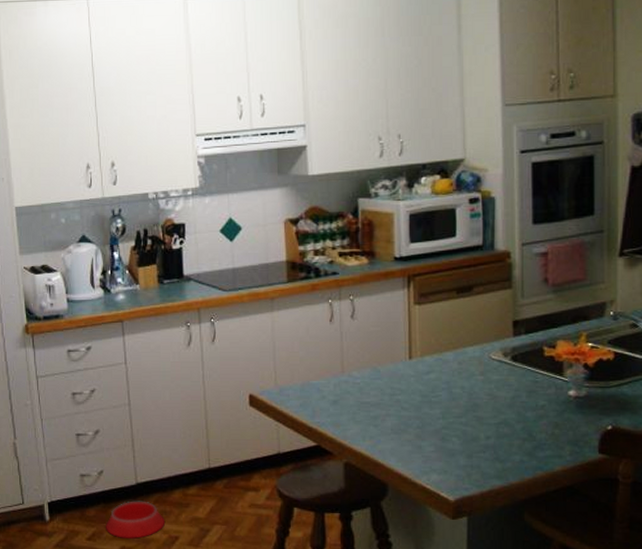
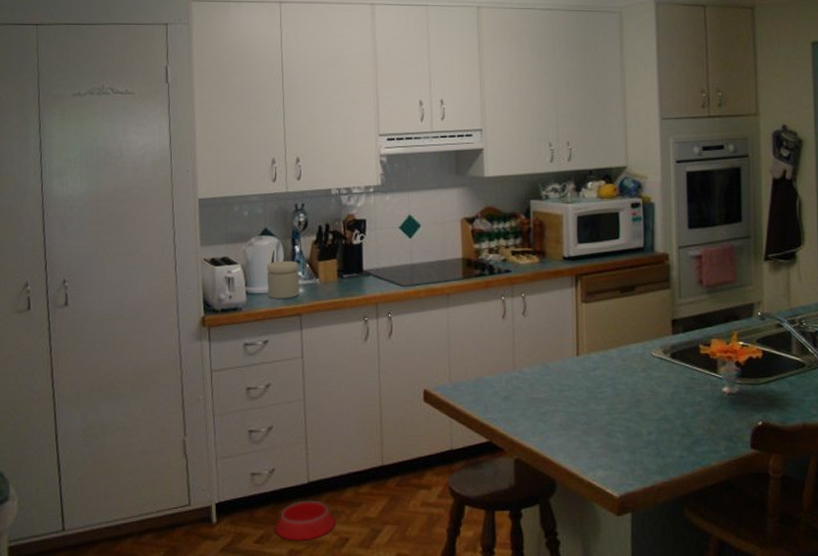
jar: none [86,267,121,306] -> present [266,260,300,299]

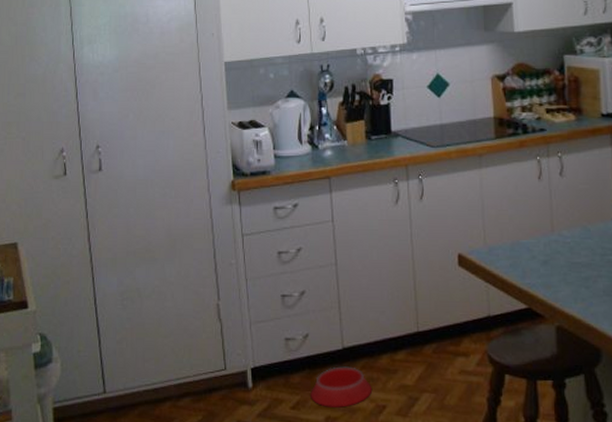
jar: present [266,260,300,299] -> none [294,122,328,162]

